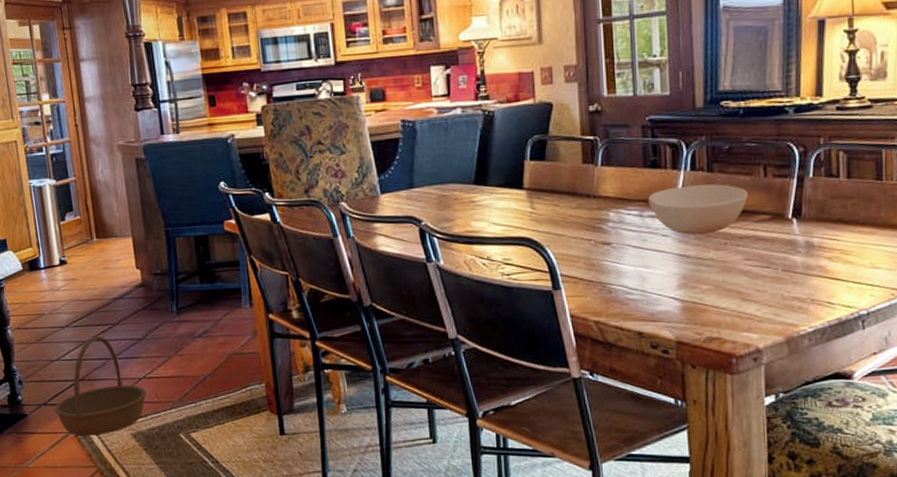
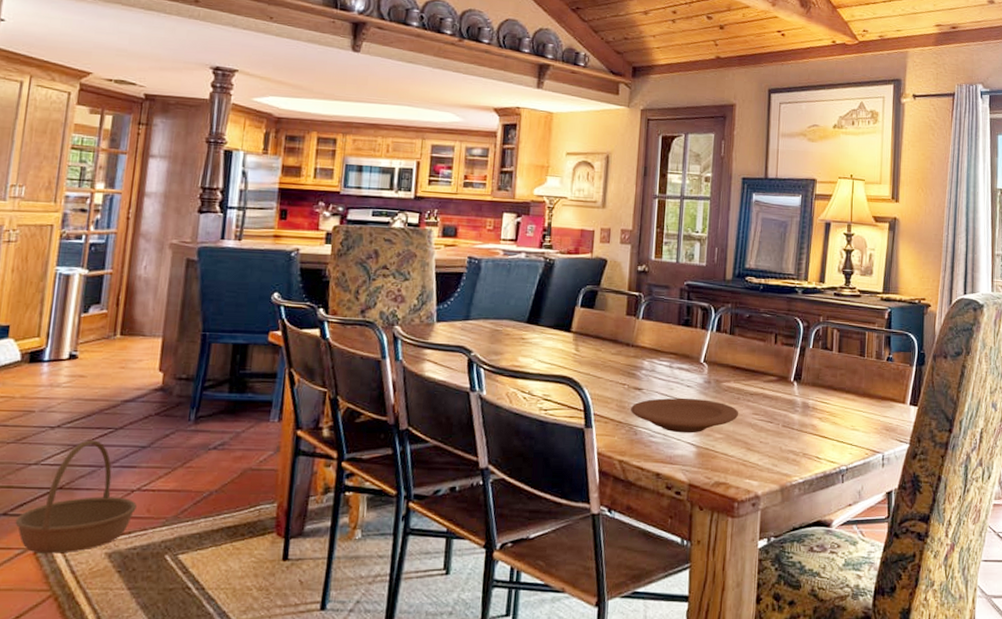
plate: none [601,248,728,288] -> present [631,397,739,434]
bowl: present [648,184,749,235] -> none [678,344,761,388]

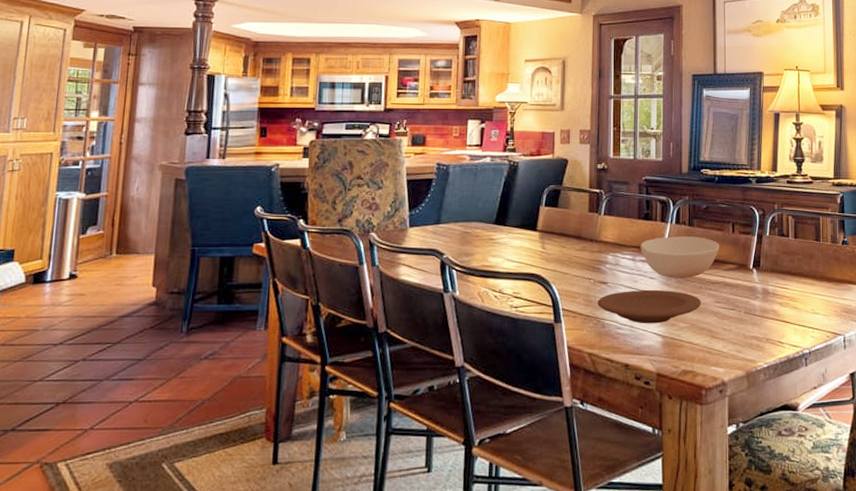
basket: present [15,440,137,554] -> none [22,355,135,467]
bowl: none [678,344,761,388] -> present [640,237,720,278]

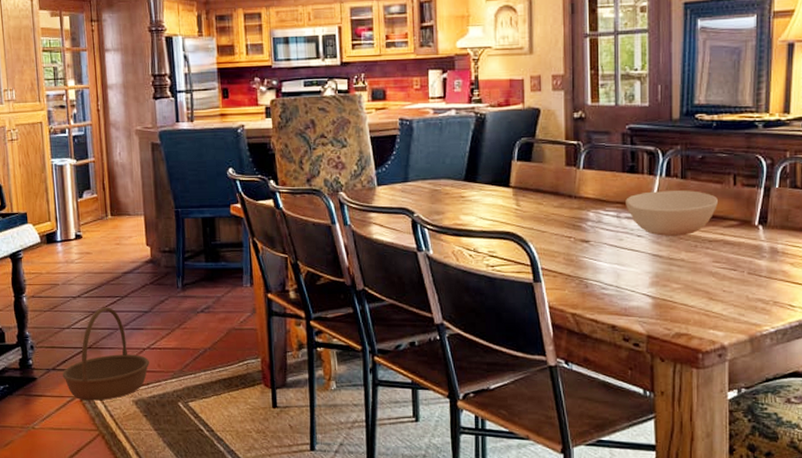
basket: none [22,355,135,467] -> present [62,307,149,401]
plate: present [598,289,702,324] -> none [579,248,698,285]

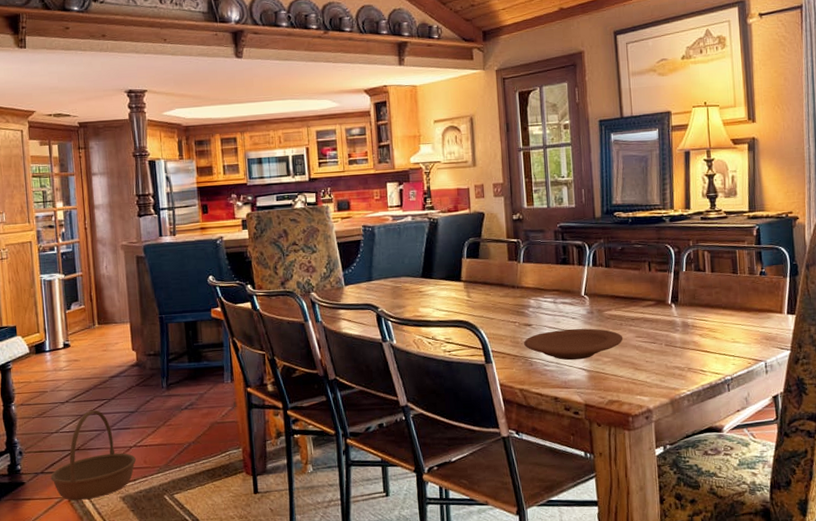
plate: none [579,248,698,285] -> present [524,328,623,361]
bowl: present [626,190,719,236] -> none [560,277,638,317]

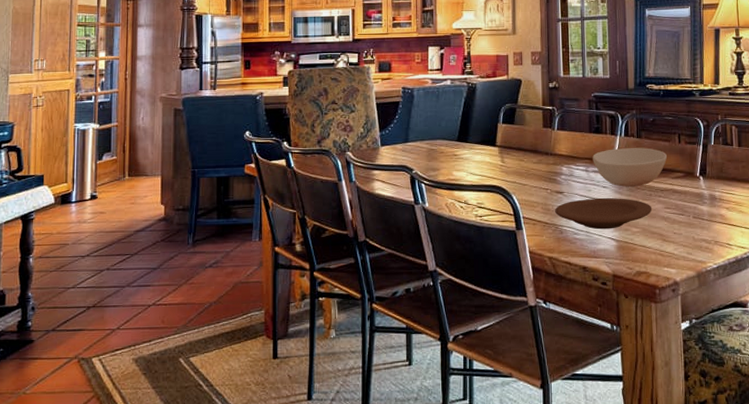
basket: present [50,410,136,501] -> none [62,265,153,361]
bowl: none [560,277,638,317] -> present [592,148,668,187]

